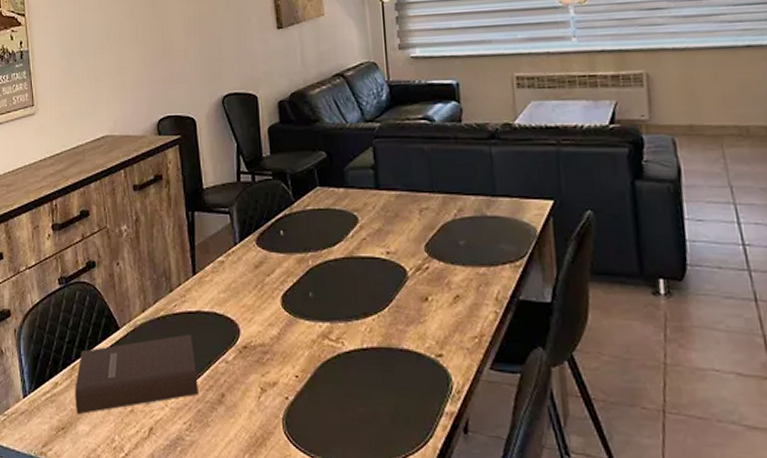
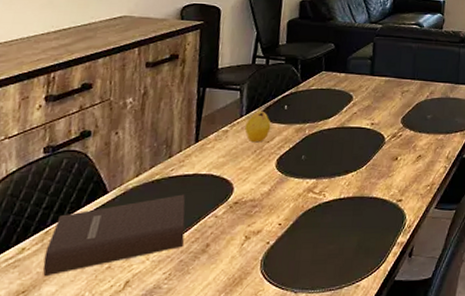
fruit: none [241,237,269,276] -> present [245,110,271,143]

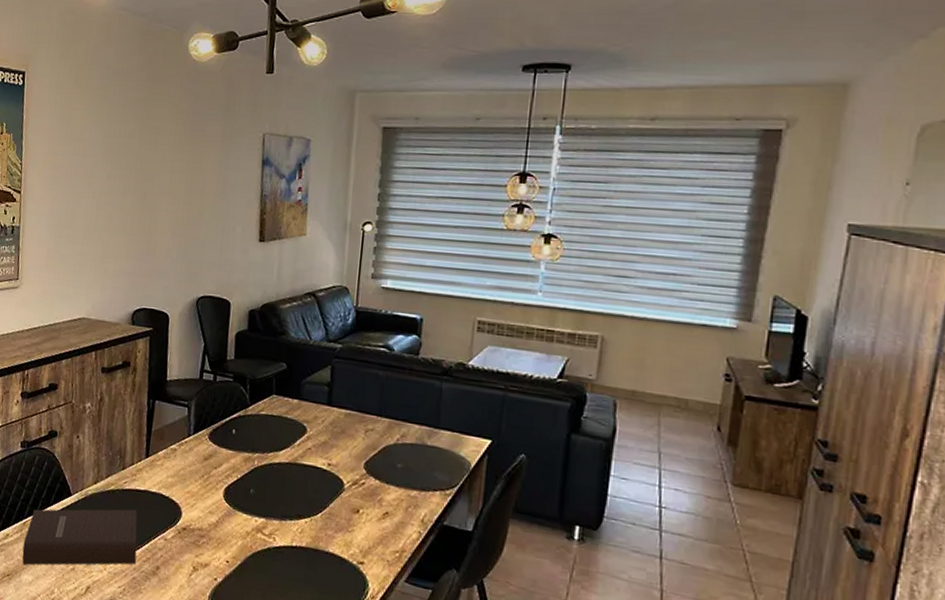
fruit: present [245,110,271,143] -> none [192,432,219,467]

